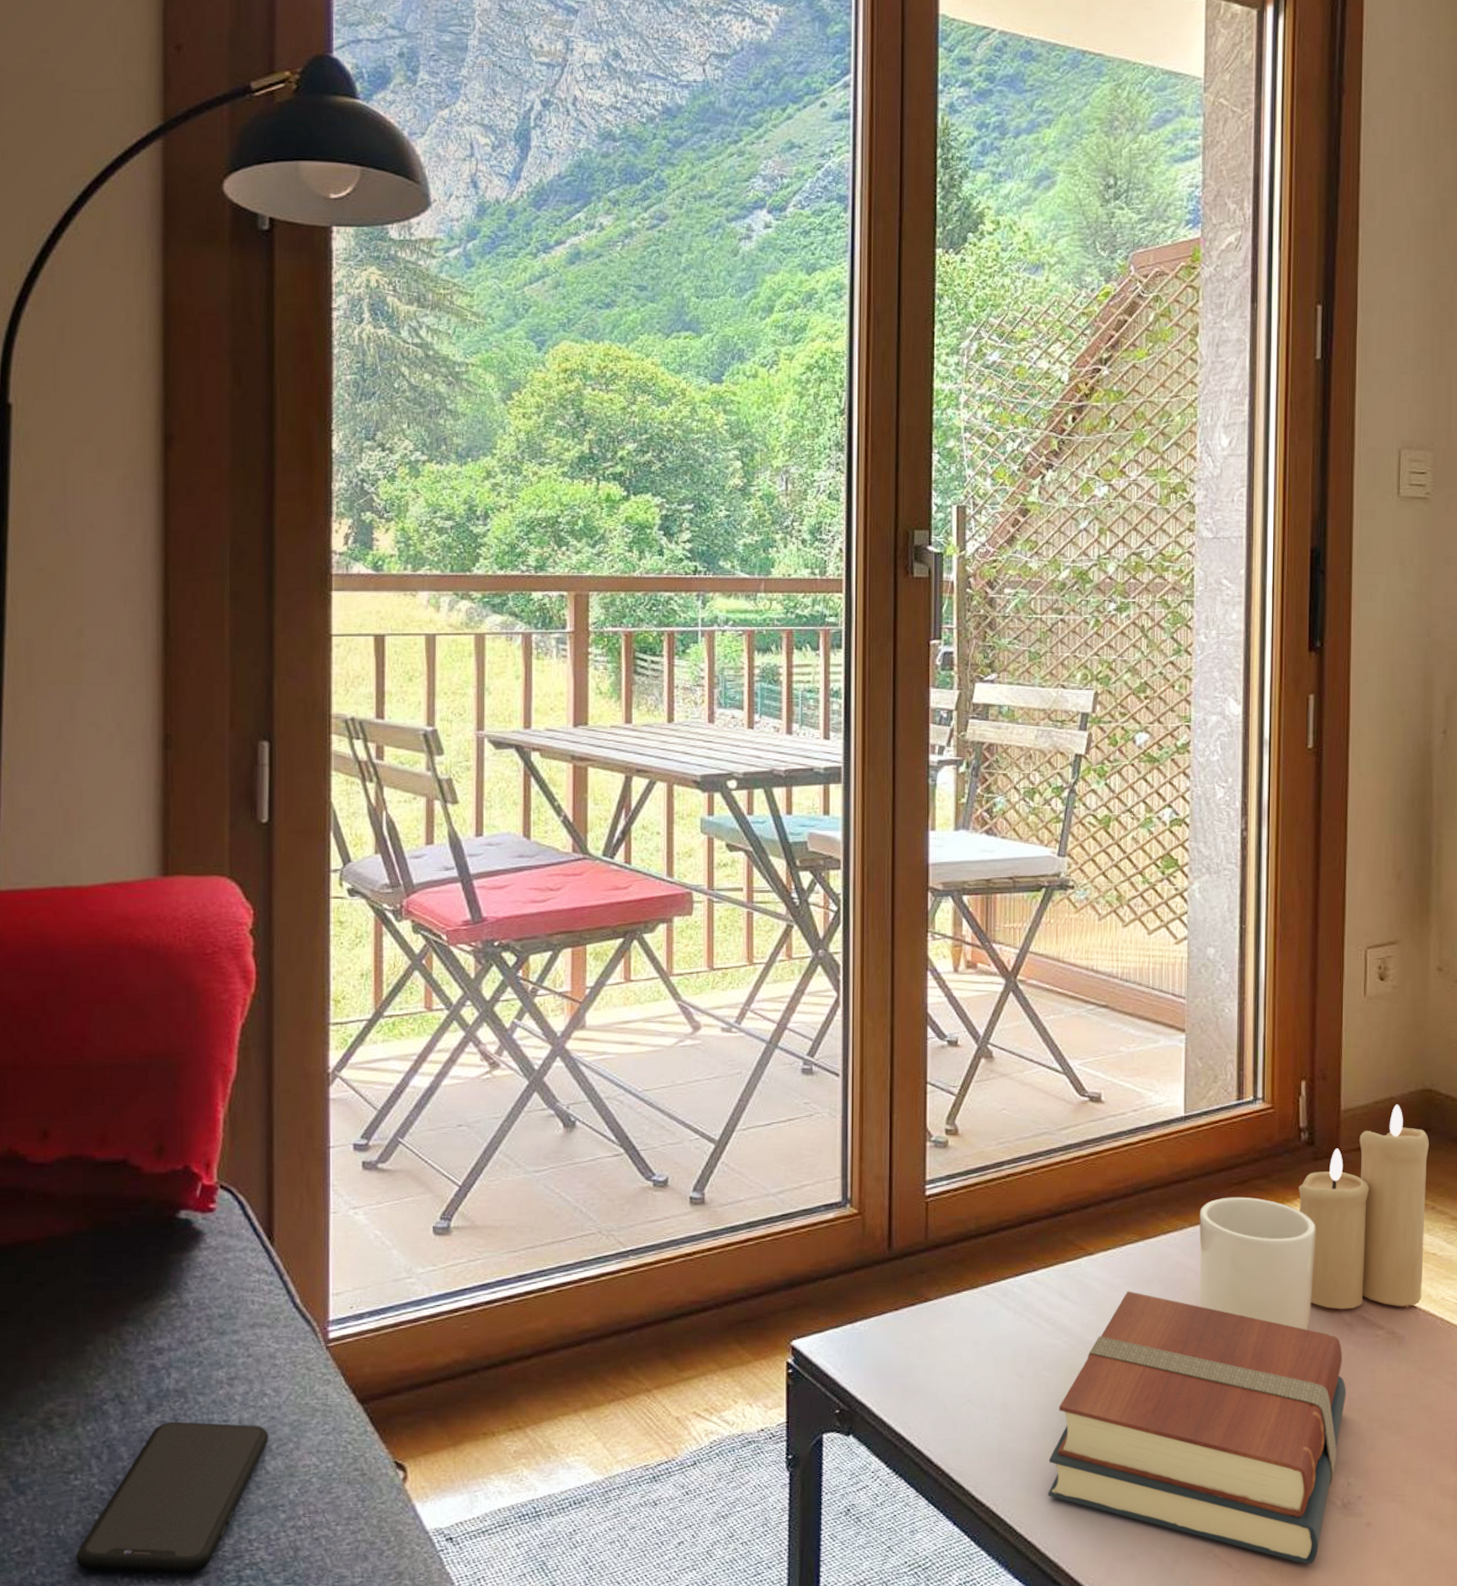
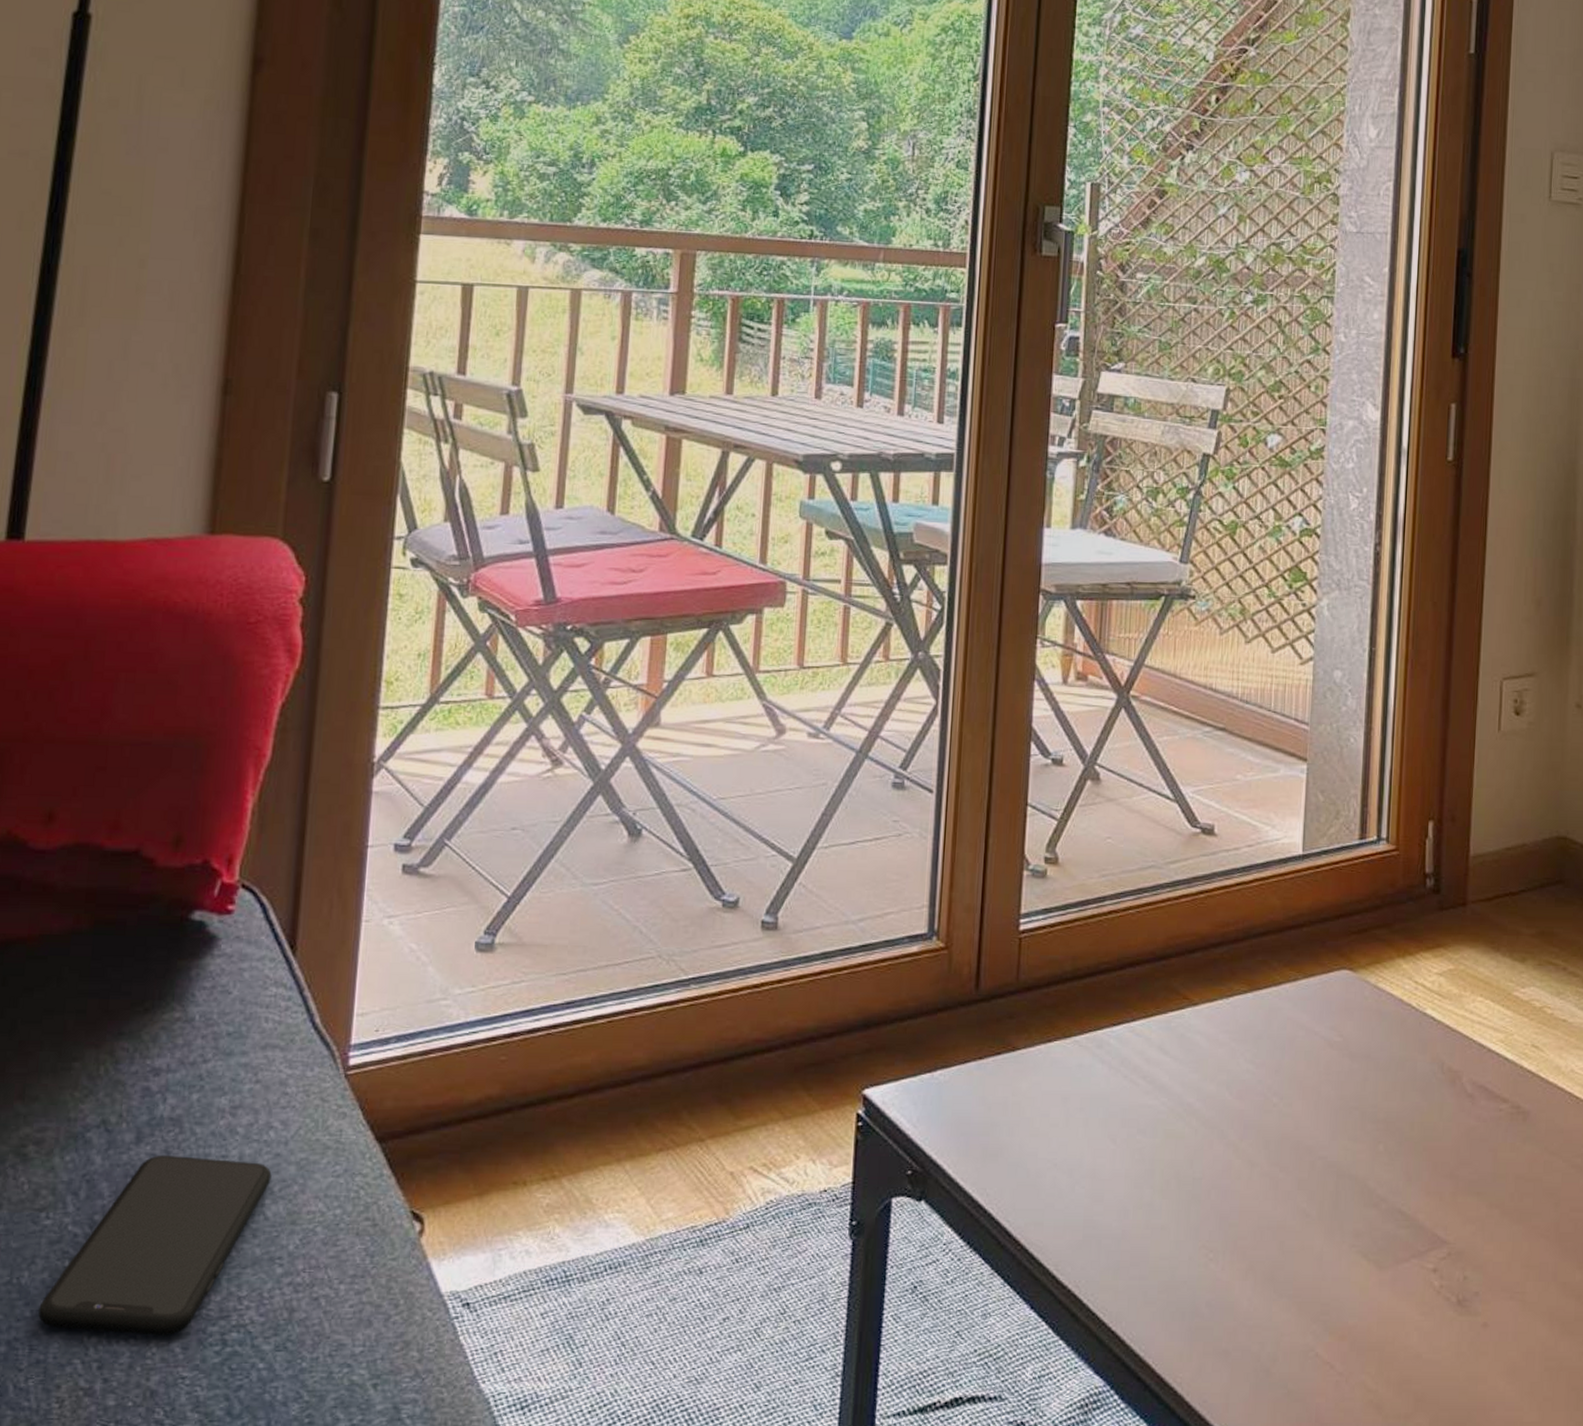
books: present [1048,1291,1347,1565] -> none [1136,1048,1466,1369]
mug: present [1199,1197,1317,1330] -> none [1311,947,1440,1101]
candle: present [1299,1104,1429,1310] -> none [1422,852,1562,1079]

